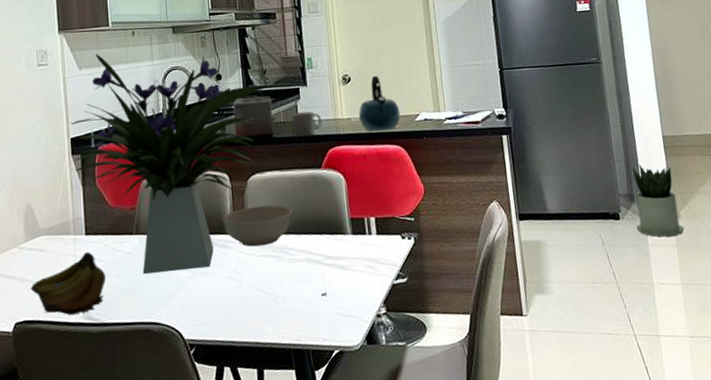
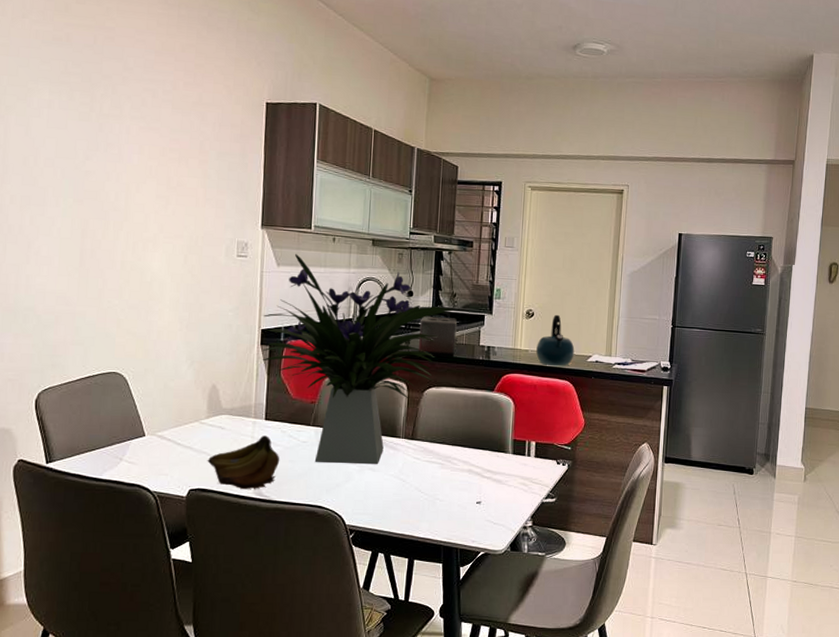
bowl: present [222,205,293,247] -> none [395,416,461,453]
mug: present [292,111,322,138] -> none [473,337,501,361]
planter: present [632,164,685,237] -> none [766,429,808,495]

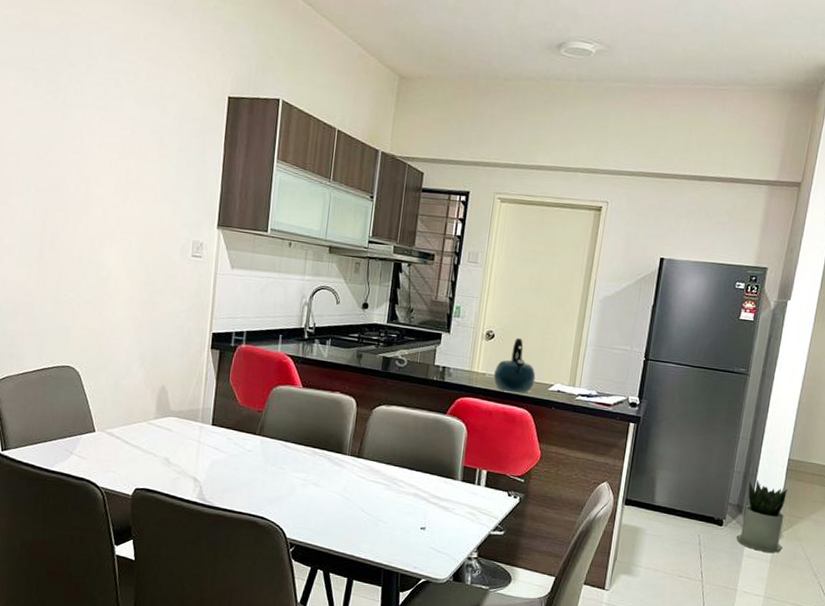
fruit: present [207,435,280,489] -> none [153,441,225,494]
flower arrangement: present [262,254,453,465] -> none [211,257,409,481]
toaster: present [418,316,458,358] -> none [369,330,412,377]
planter: none [766,429,808,495] -> present [736,480,787,553]

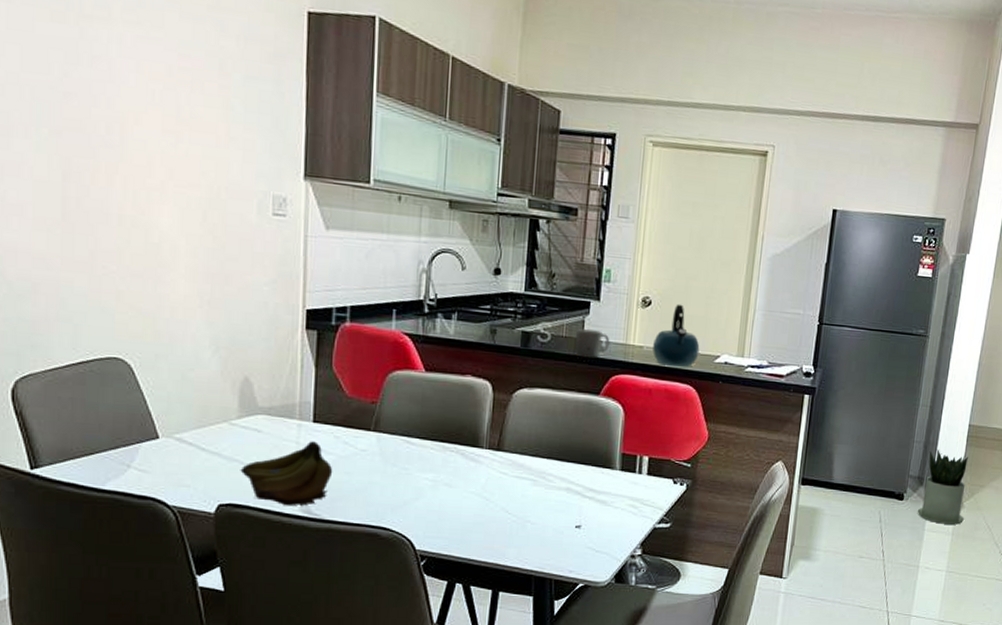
fruit: none [153,441,225,494] -> present [240,441,333,506]
mug: none [427,356,457,382] -> present [575,329,610,358]

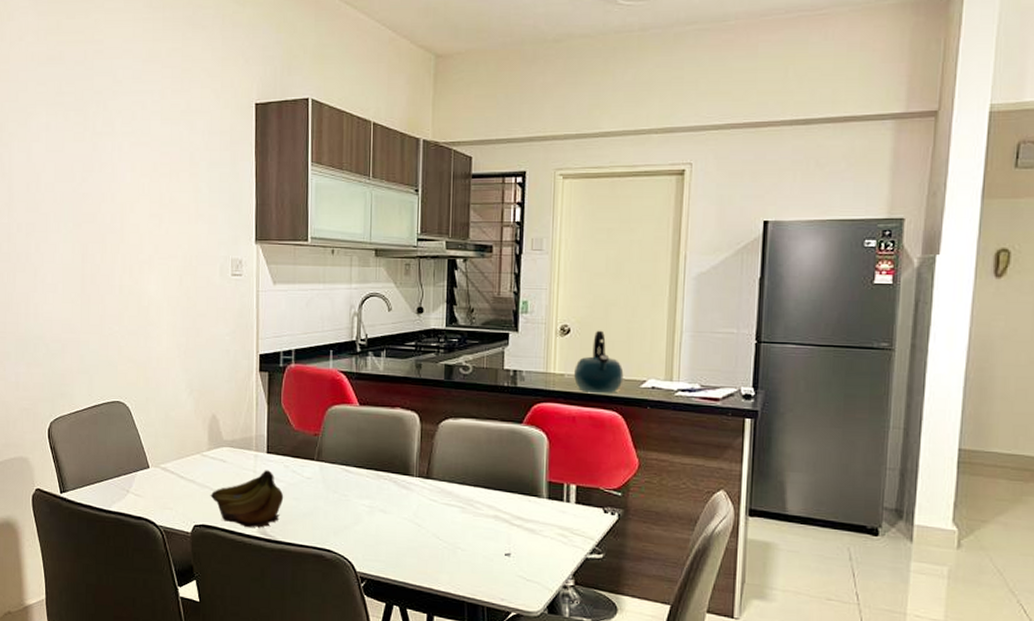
mug: present [575,329,610,358] -> none [496,360,530,388]
planter: present [917,449,968,525] -> none [898,477,964,566]

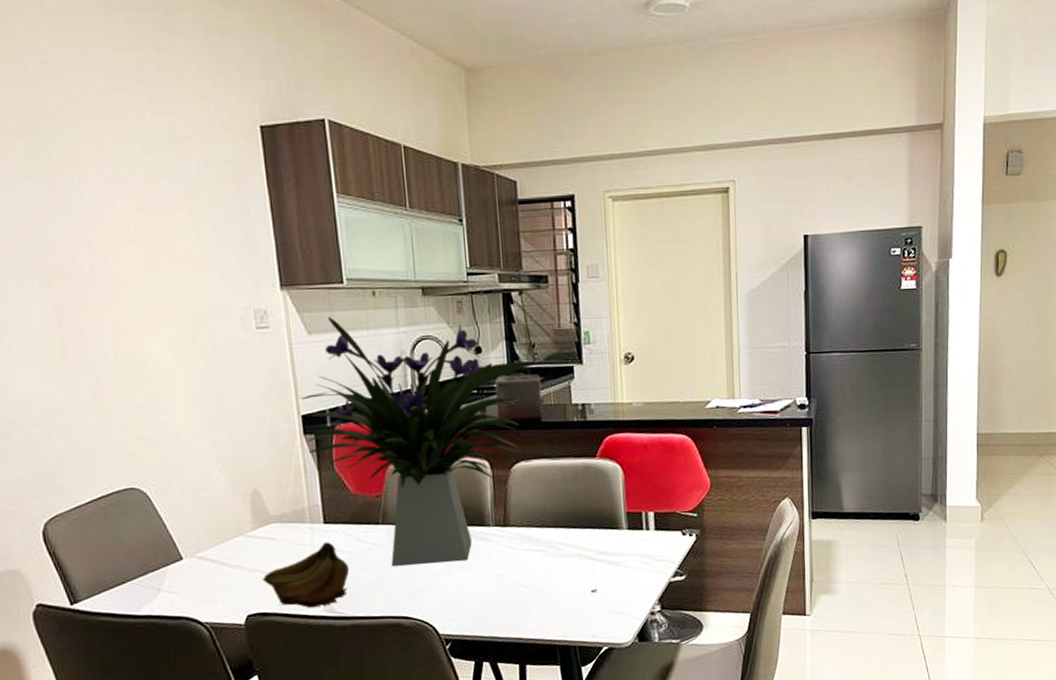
flower arrangement: none [261,270,470,506] -> present [301,317,533,566]
toaster: none [431,336,478,385] -> present [495,374,545,426]
kettle: present [574,330,624,394] -> none [642,355,689,419]

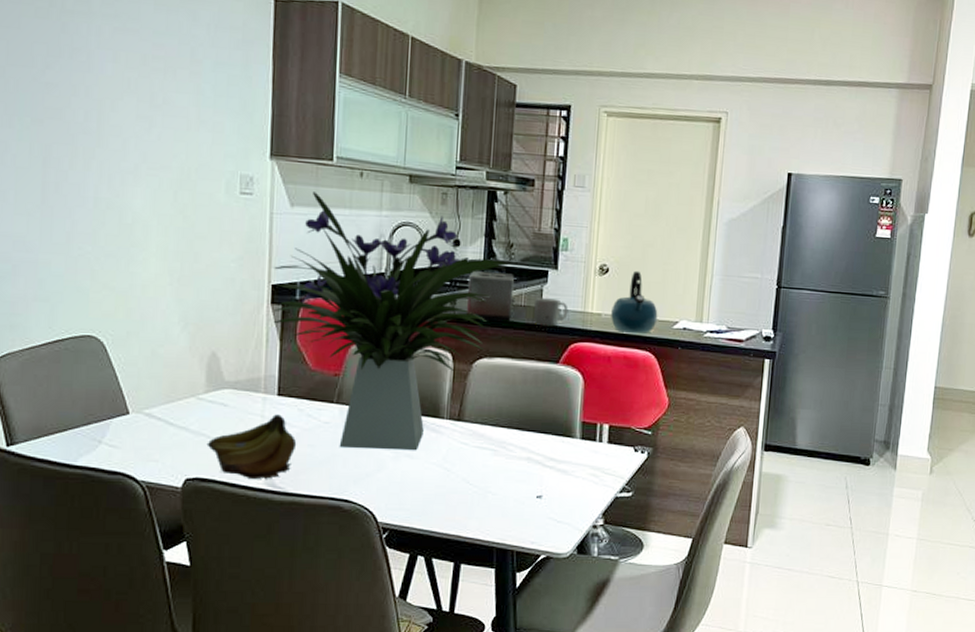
mug: none [564,393,599,423] -> present [534,298,568,327]
kettle: none [642,355,689,419] -> present [611,270,658,334]

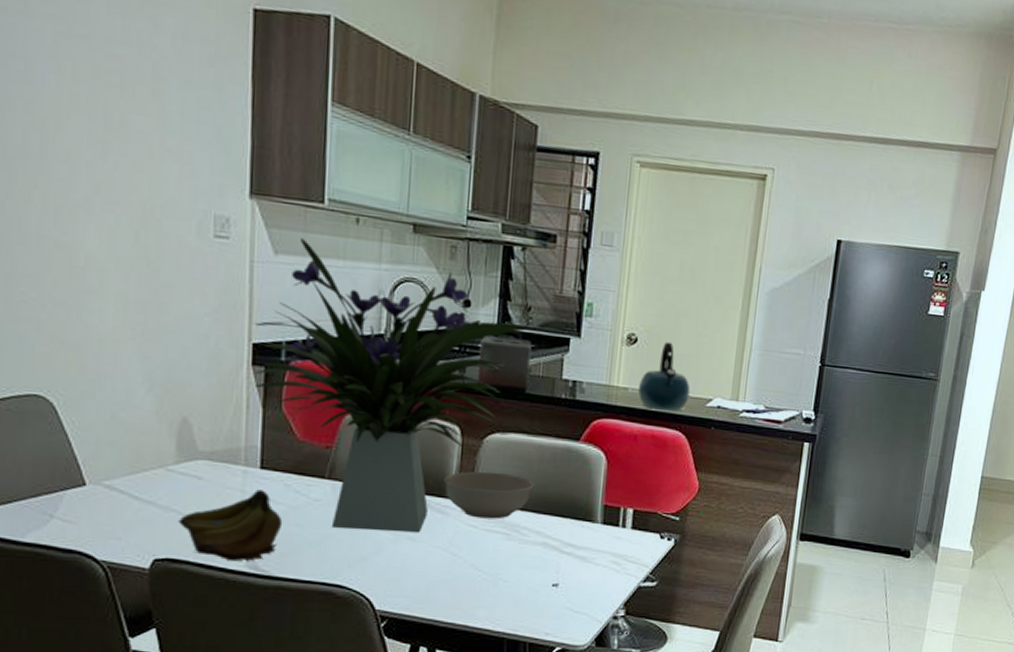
bowl: none [438,393,519,437] -> present [444,471,534,519]
mug: present [534,298,568,327] -> none [553,368,592,401]

